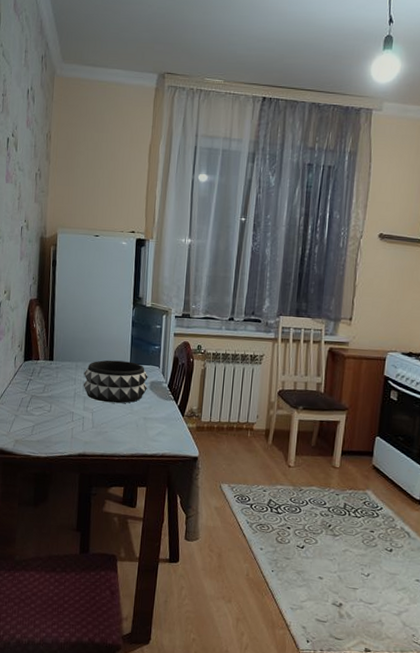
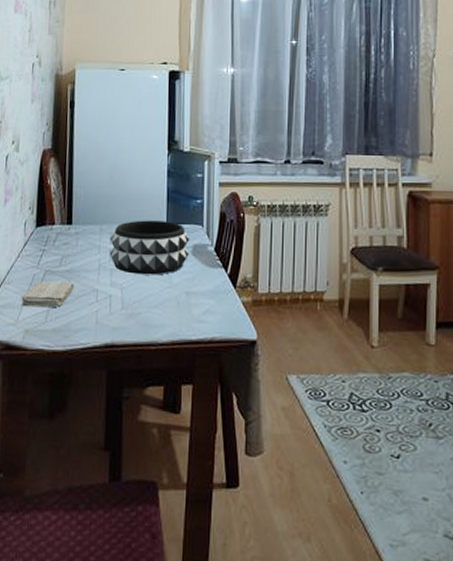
washcloth: none [12,404,54,424] -> present [21,281,74,307]

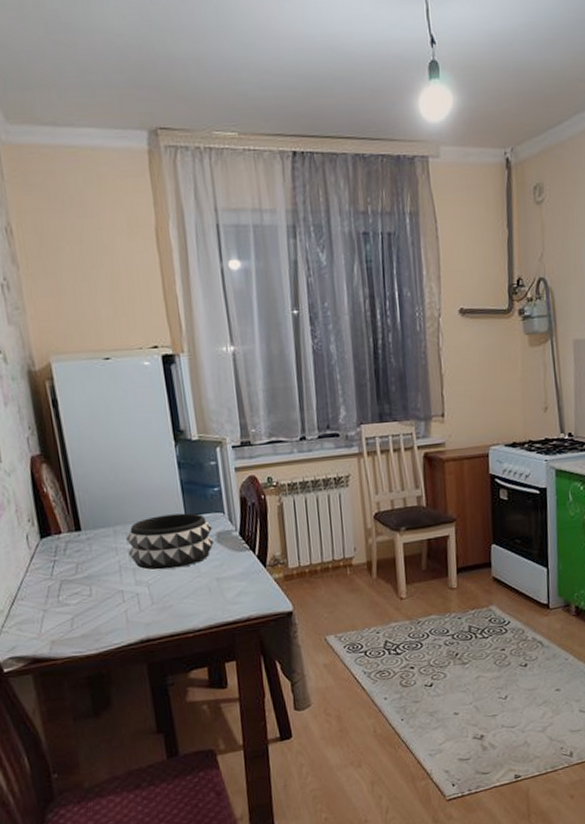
washcloth: present [21,281,74,307] -> none [39,587,97,620]

